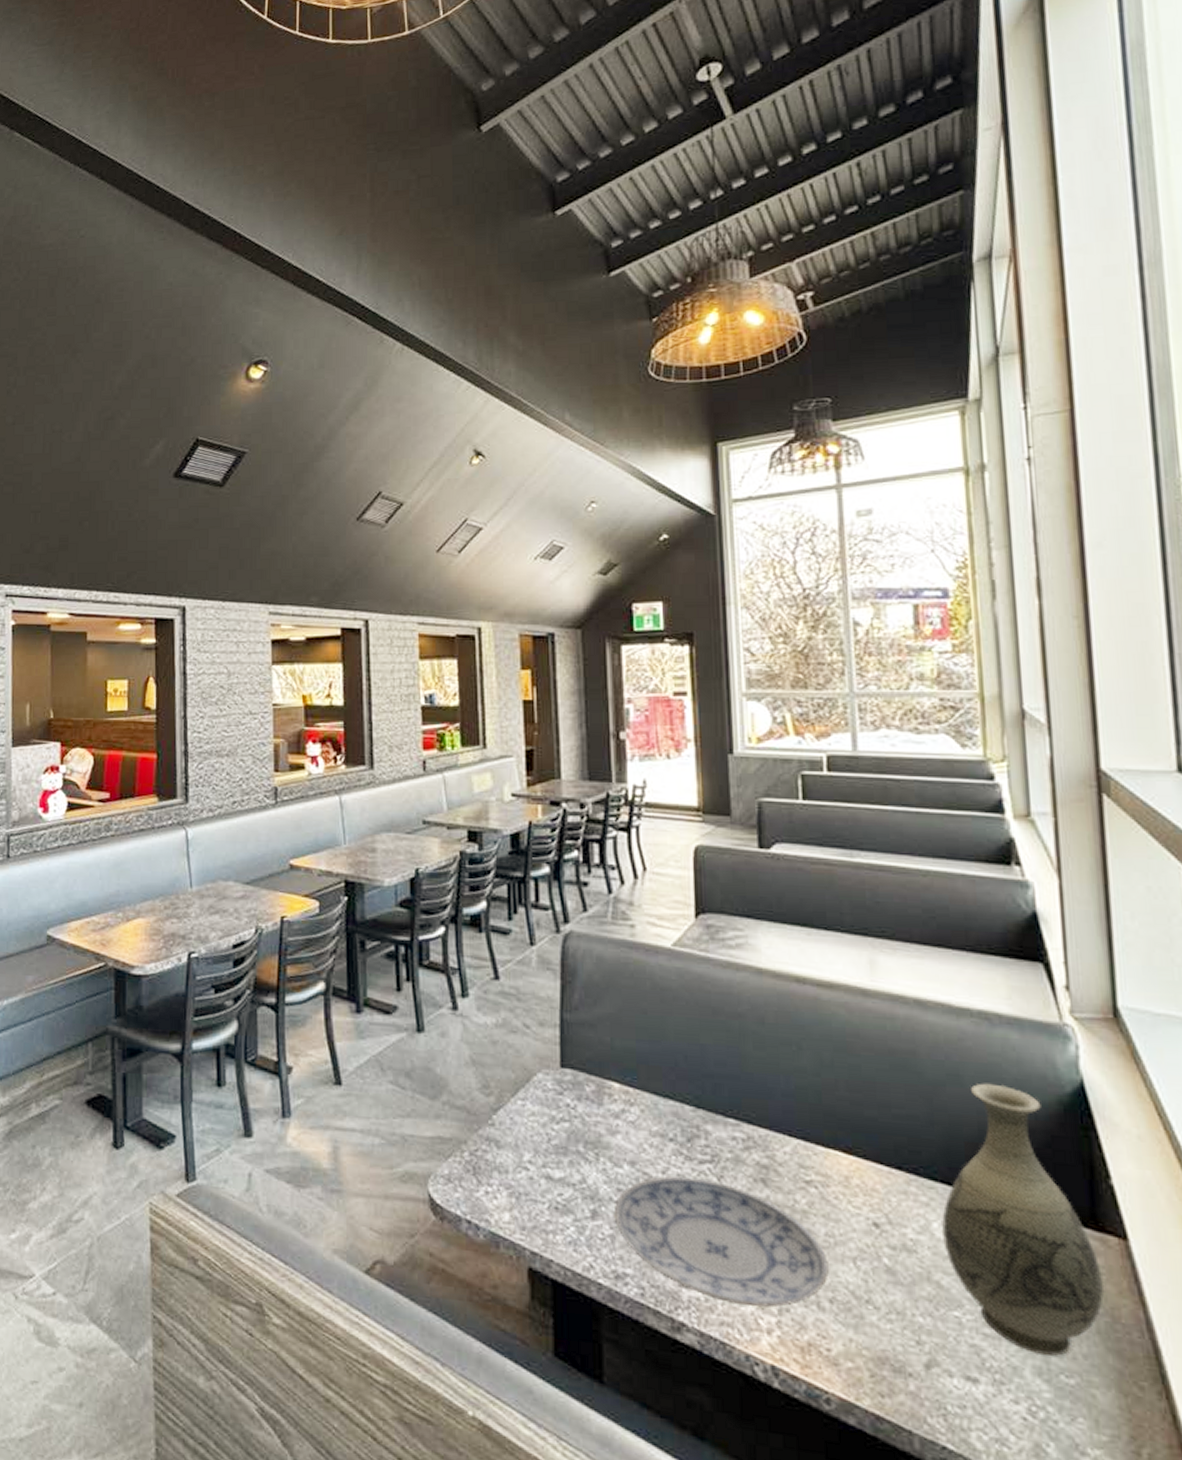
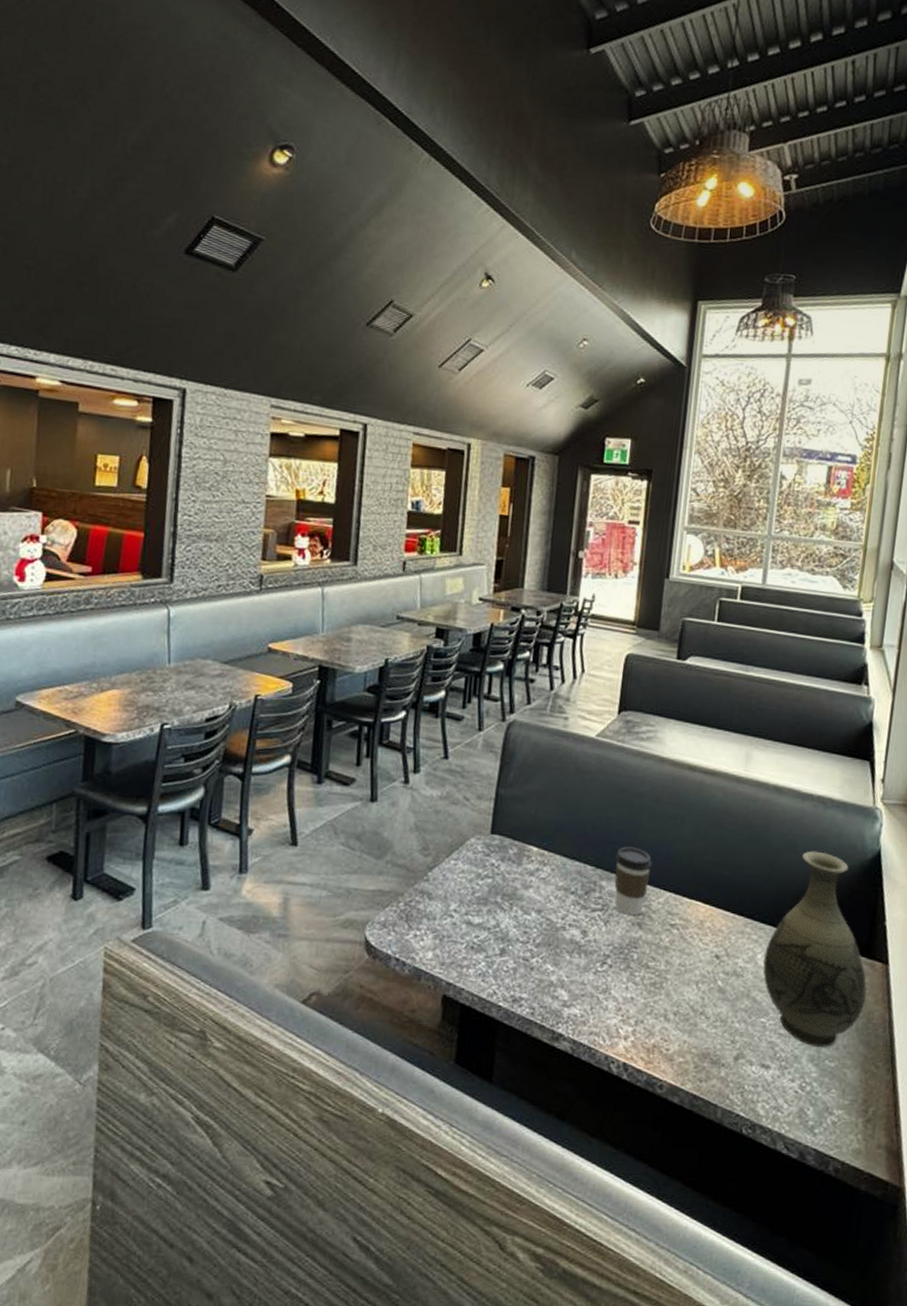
plate: present [615,1176,829,1307] -> none [519,921,678,1020]
coffee cup: none [718,1081,768,1170] -> present [614,846,653,916]

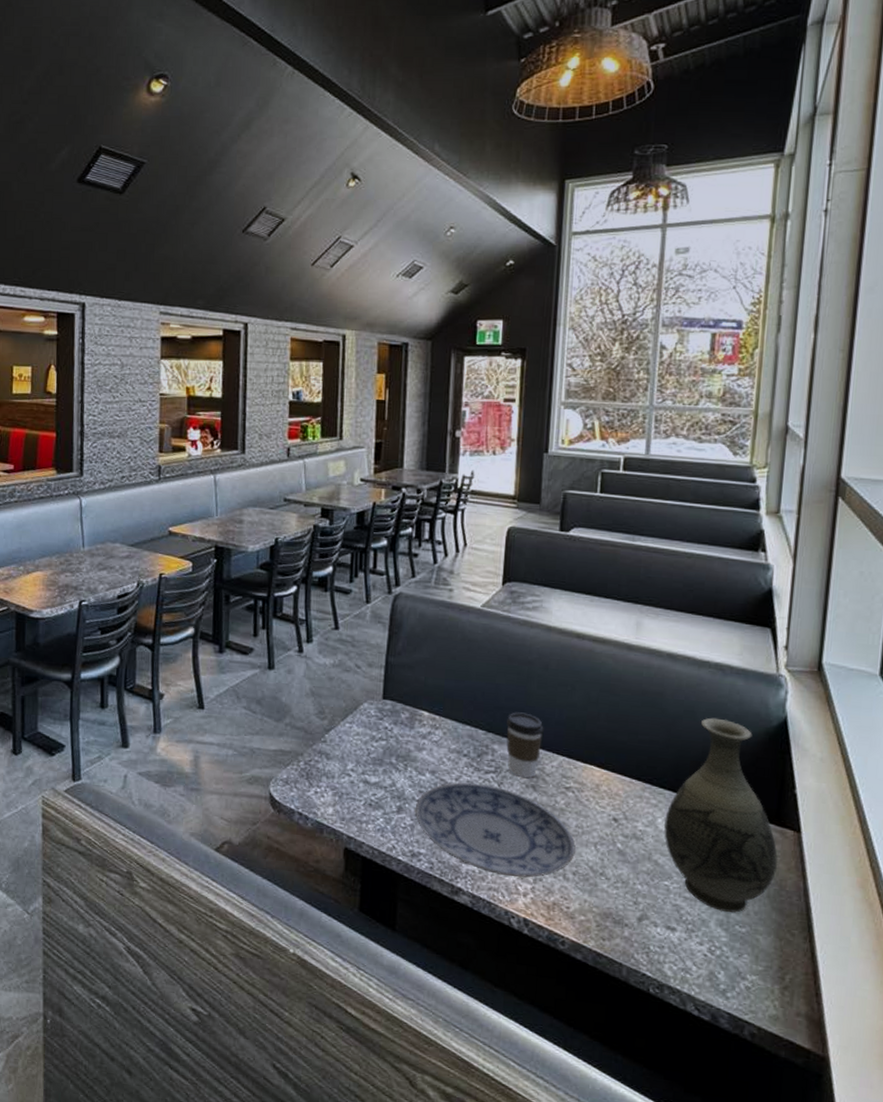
plate: none [519,921,678,1020] -> present [415,782,576,878]

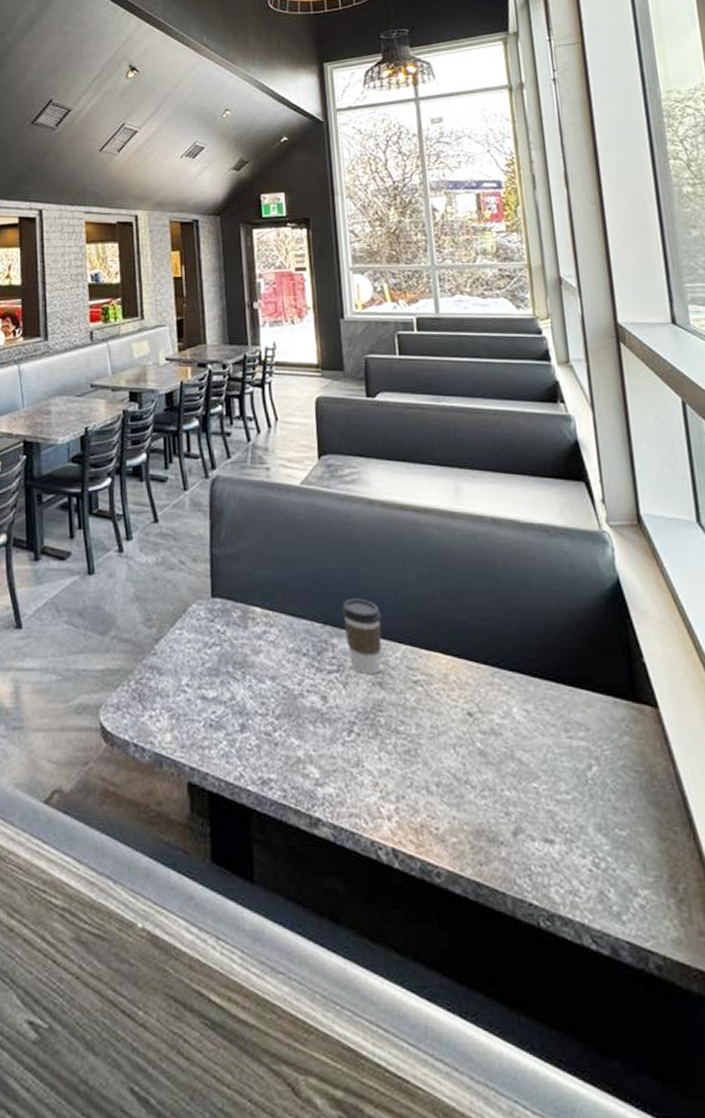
plate: present [415,782,576,878] -> none [260,686,435,796]
vase: present [664,717,778,913] -> none [520,585,644,813]

